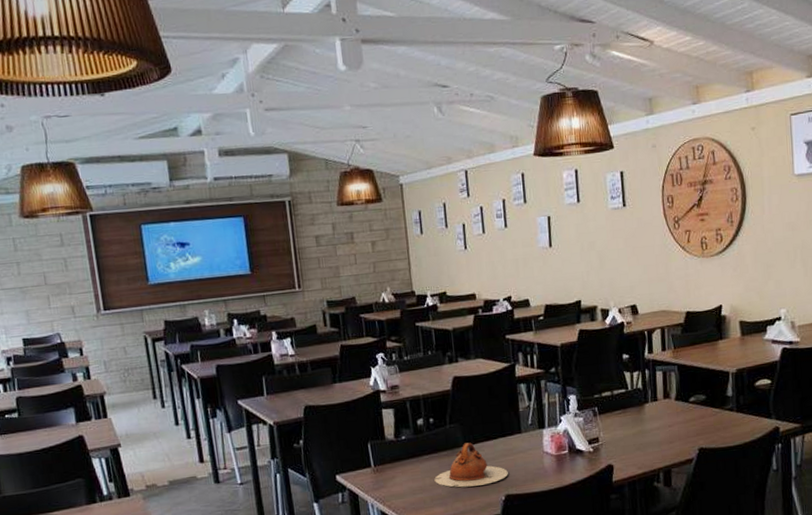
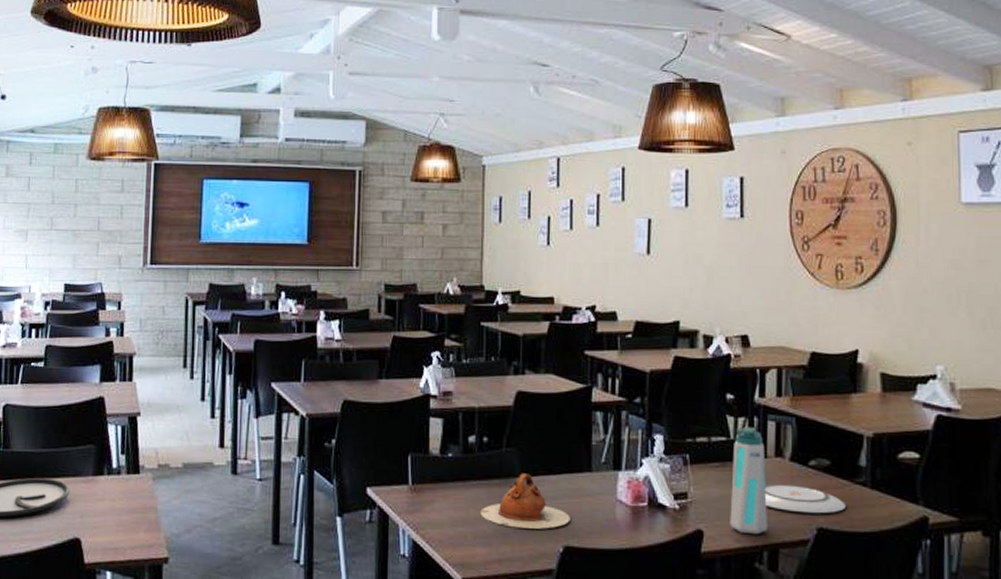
water bottle: none [631,378,662,462] -> present [730,427,767,535]
plate: none [658,418,719,440] -> present [765,484,845,514]

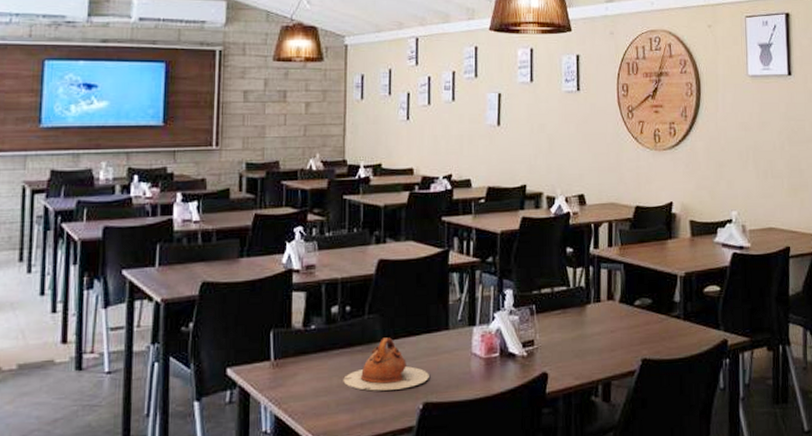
water bottle: present [730,427,767,535] -> none [570,276,601,372]
plate: present [765,484,845,514] -> none [599,323,664,348]

